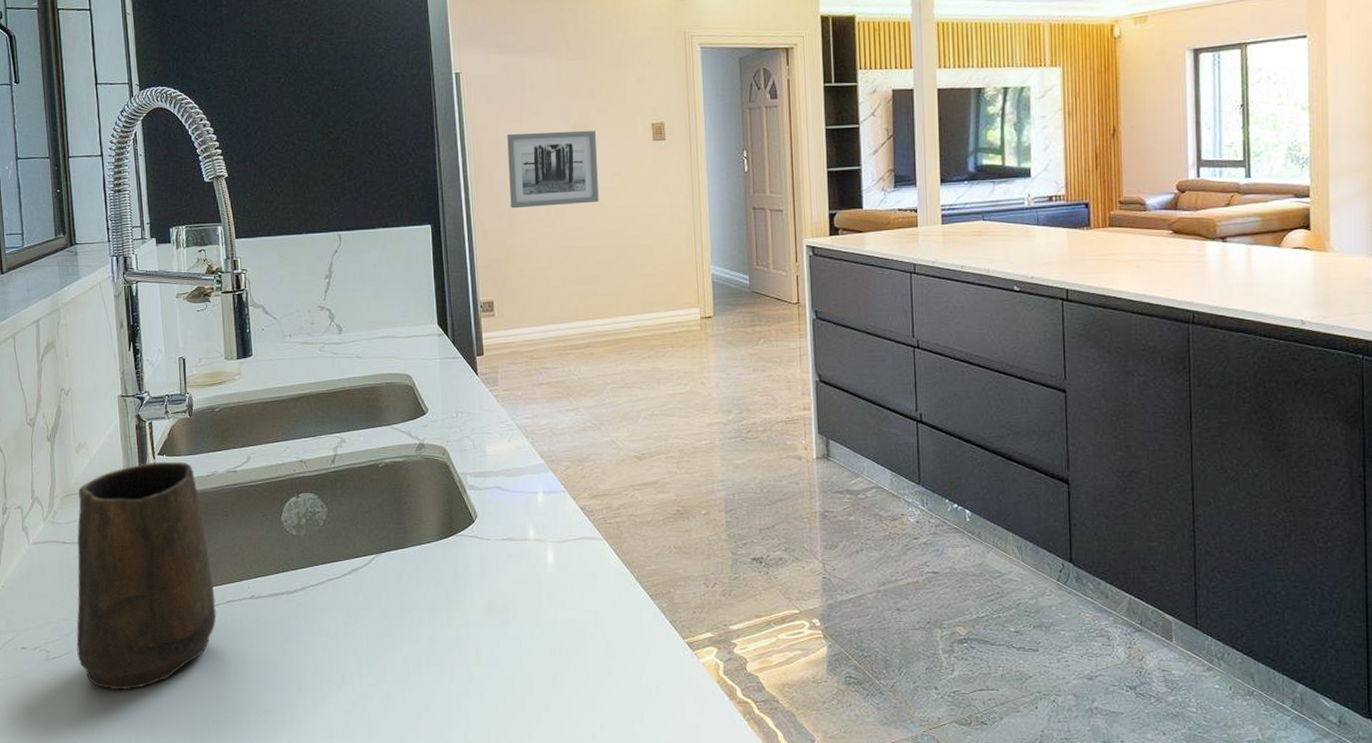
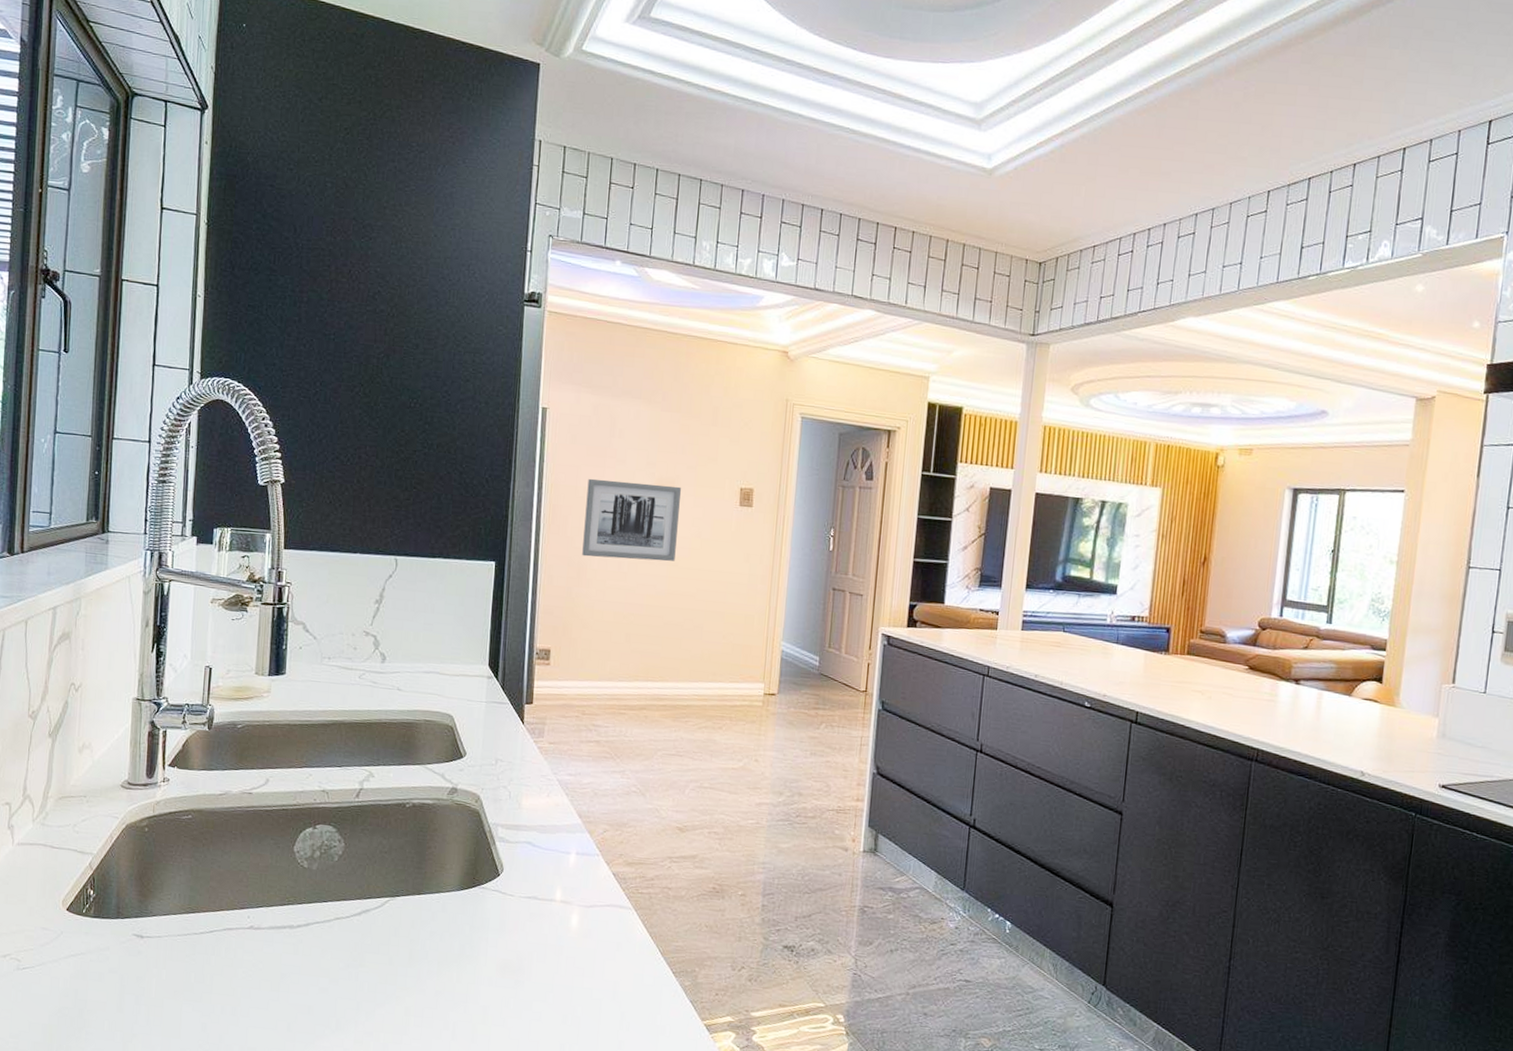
mug: present [76,461,216,690] -> none [51,773,211,1010]

